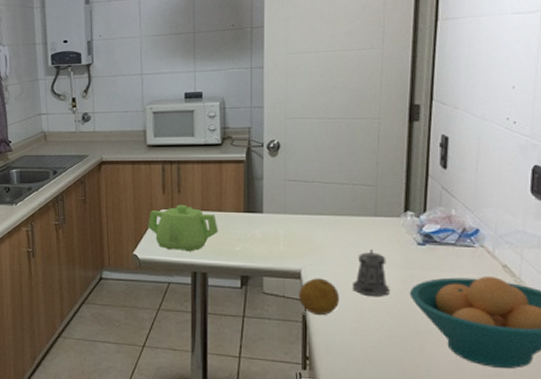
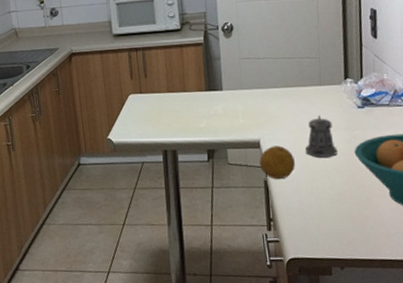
teapot: present [148,204,218,252] -> none [119,88,184,132]

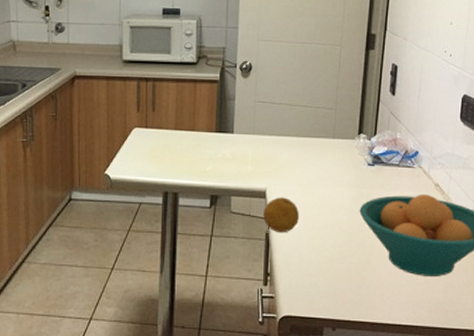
pepper shaker: present [306,116,338,158] -> none [312,170,343,215]

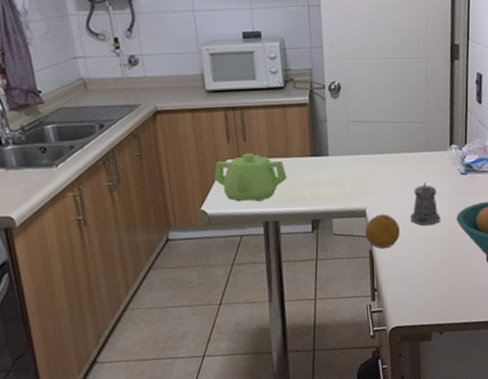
teapot: none [121,123,191,171] -> present [214,153,287,202]
pepper shaker: none [312,170,343,215] -> present [411,183,441,226]

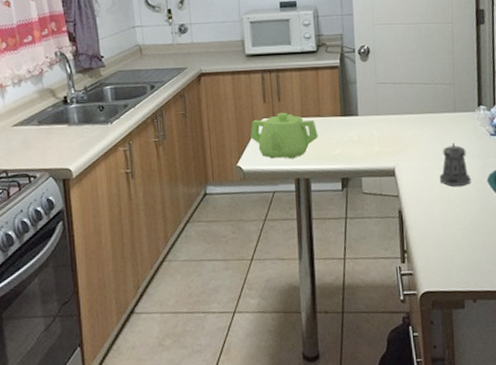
fruit: present [365,214,400,249] -> none [394,174,430,210]

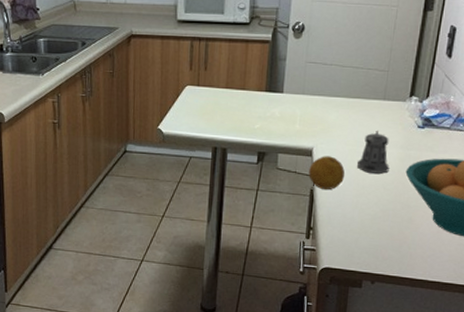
teapot: present [250,112,318,159] -> none [173,81,241,128]
fruit: none [394,174,430,210] -> present [309,156,345,190]

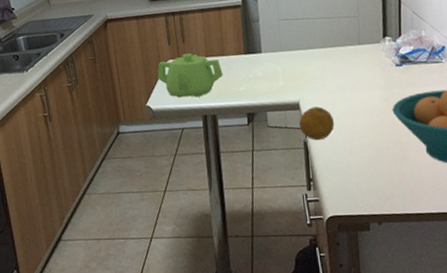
teapot: none [173,81,241,128] -> present [157,53,223,98]
pepper shaker: present [357,131,389,175] -> none [345,75,376,117]

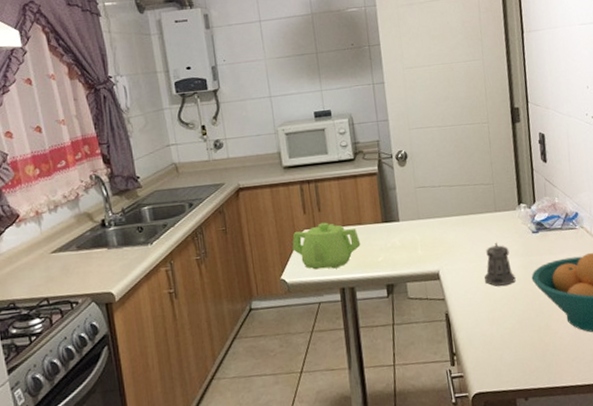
fruit: present [299,106,334,141] -> none [439,276,475,312]
pepper shaker: none [345,75,376,117] -> present [484,243,516,287]

